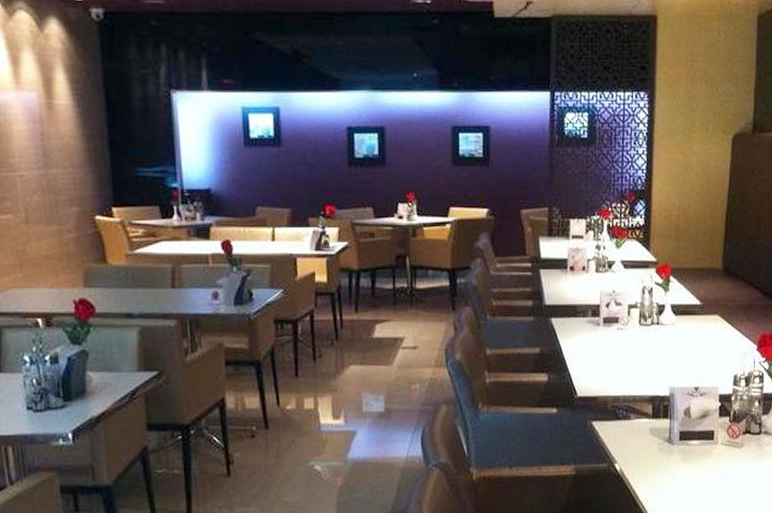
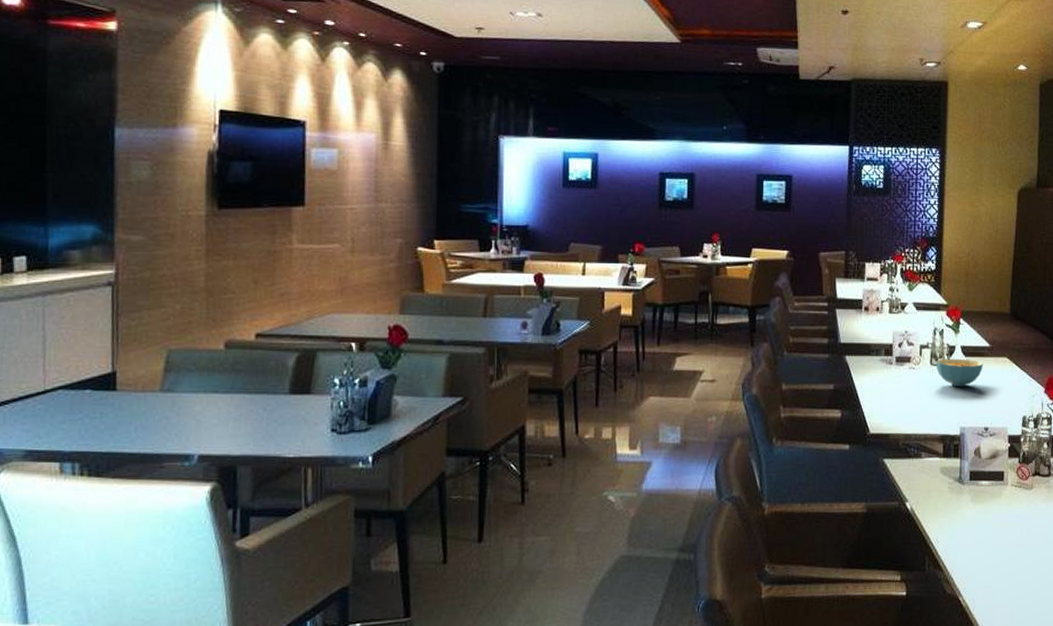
cereal bowl: none [644,318,694,347] -> present [935,358,983,387]

